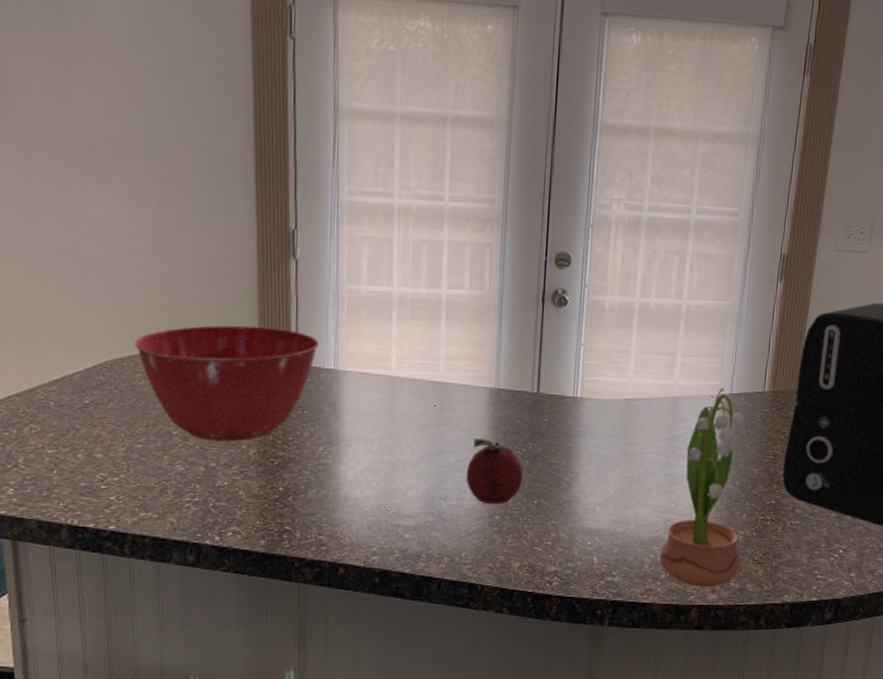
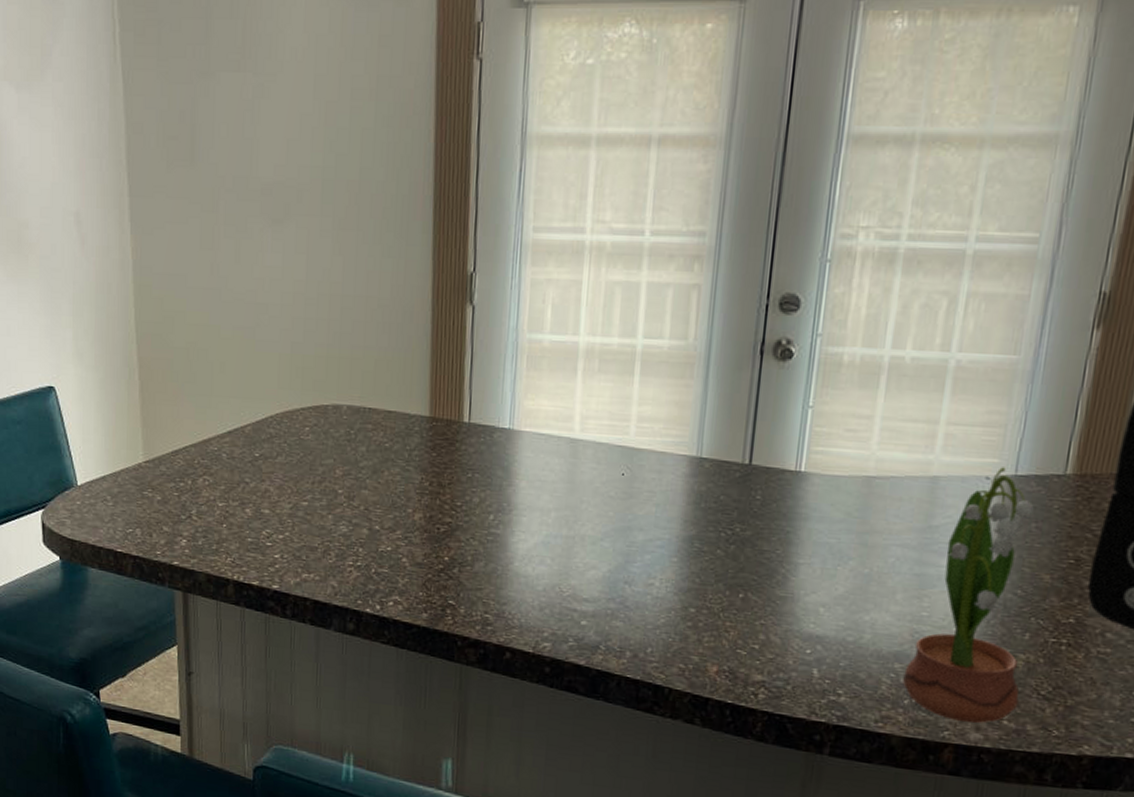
mixing bowl: present [134,325,320,442] -> none [304,377,495,505]
fruit: present [466,438,523,505] -> none [656,515,727,595]

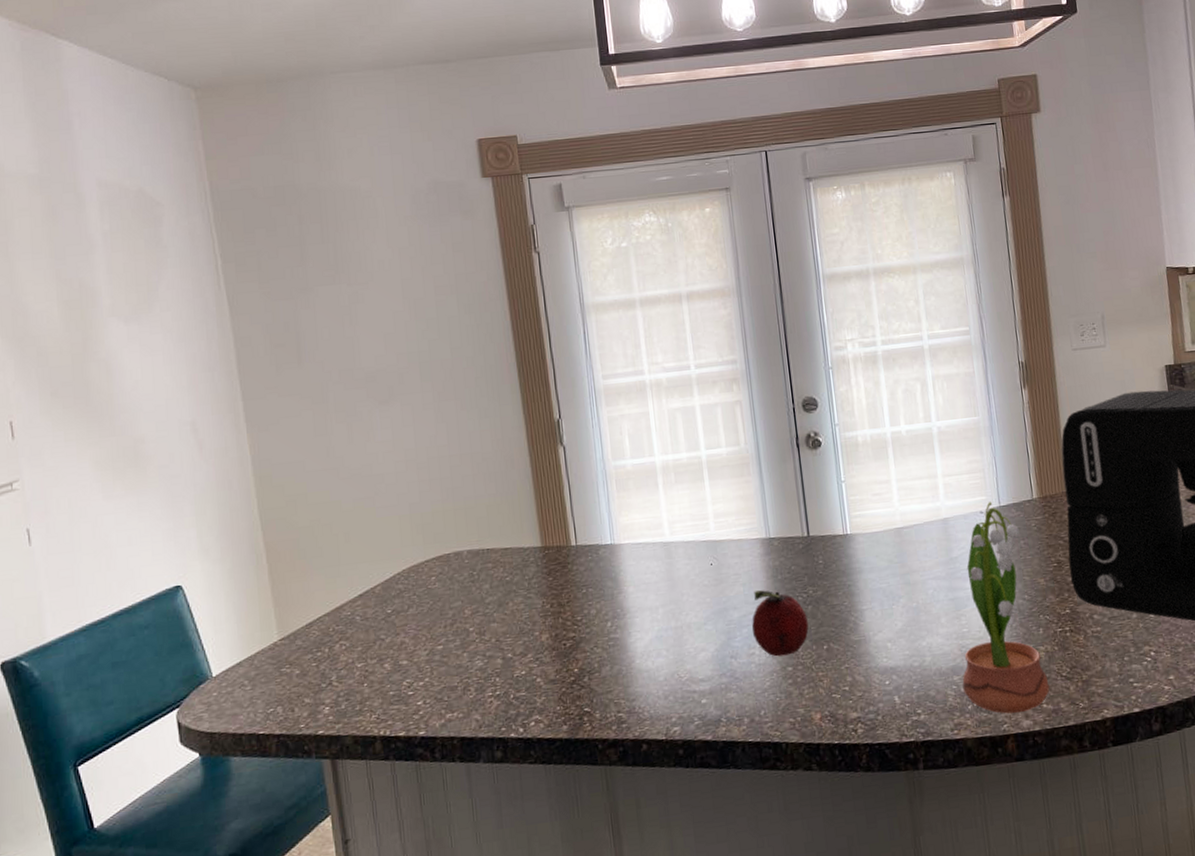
fruit: none [656,515,727,595] -> present [752,590,809,657]

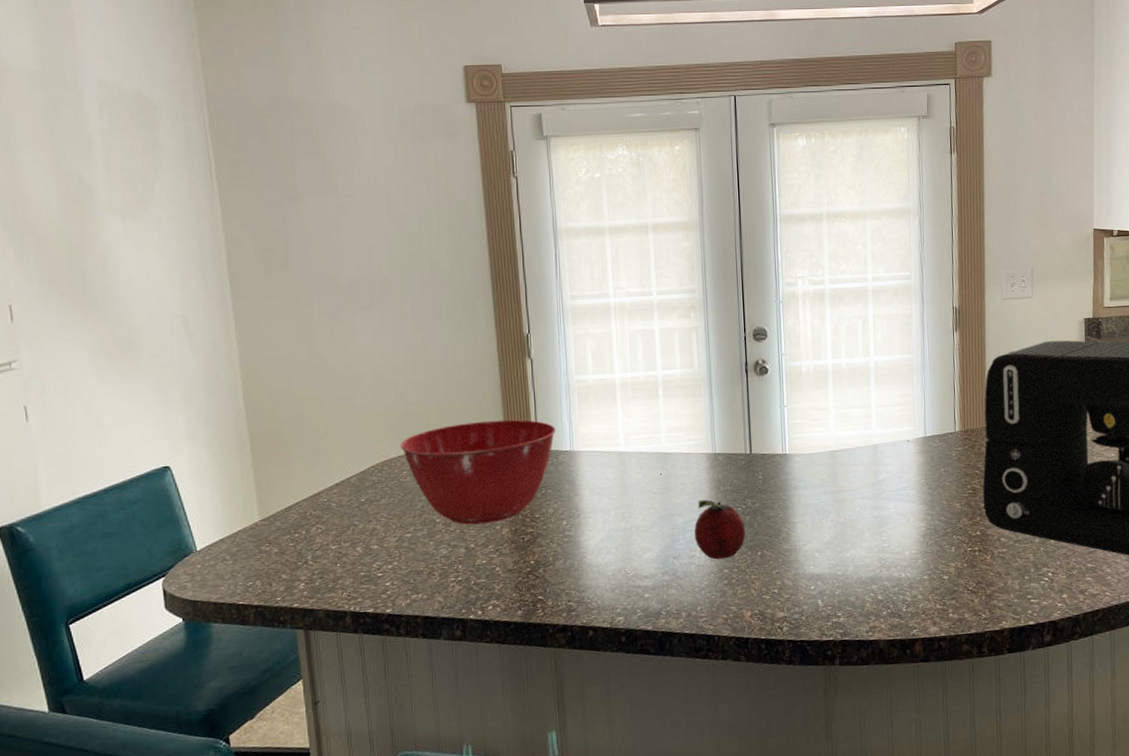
mixing bowl: none [426,513,595,633] -> present [399,419,557,525]
potted flower: present [962,502,1050,714] -> none [879,432,957,620]

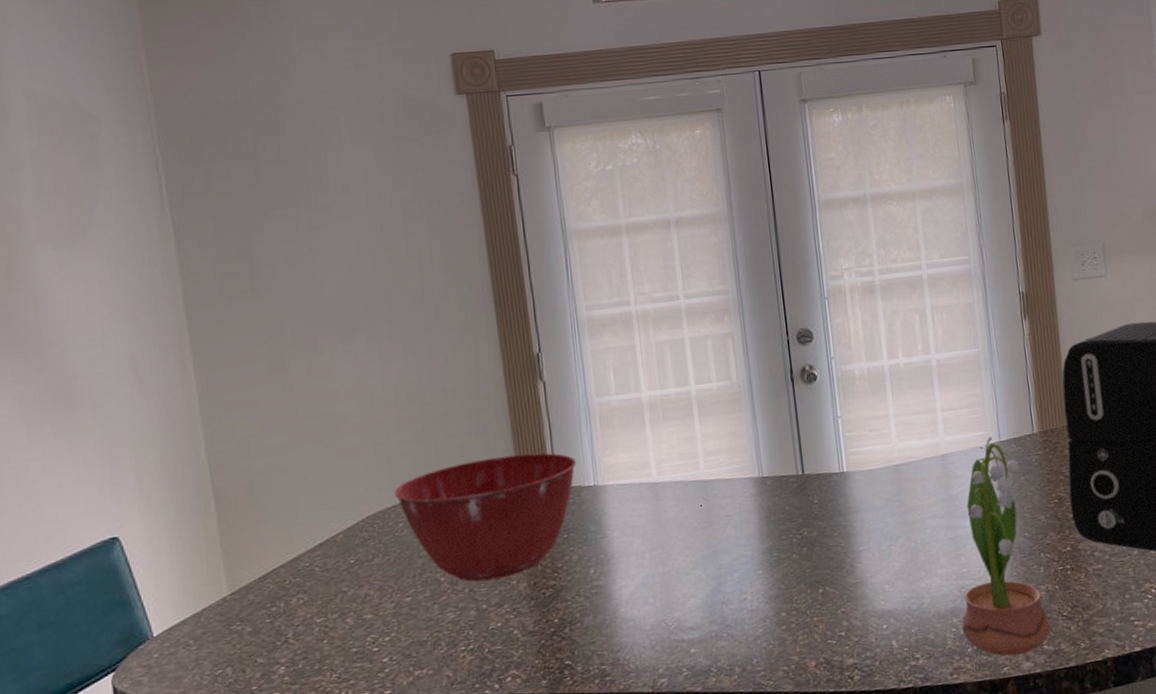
fruit: present [694,500,745,560] -> none [743,532,803,602]
potted flower: none [879,432,957,620] -> present [962,437,1051,656]

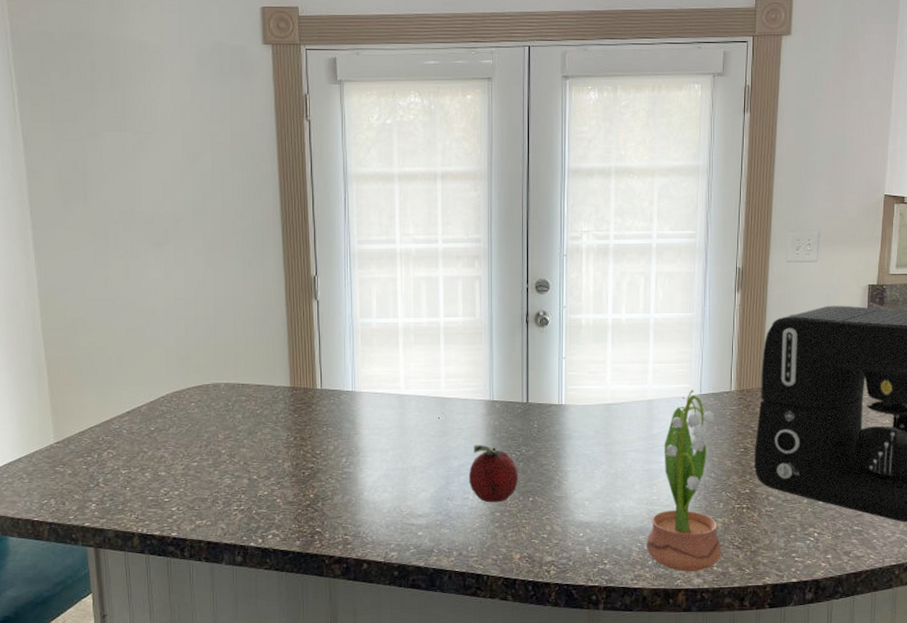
mixing bowl: present [393,453,577,582] -> none [188,358,340,457]
fruit: none [743,532,803,602] -> present [469,445,518,503]

